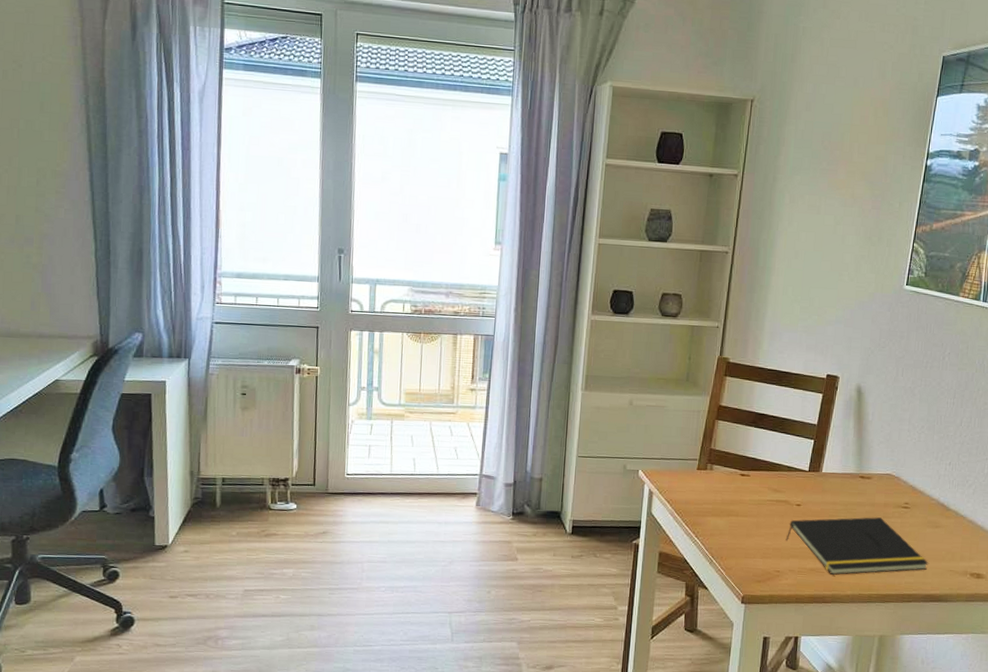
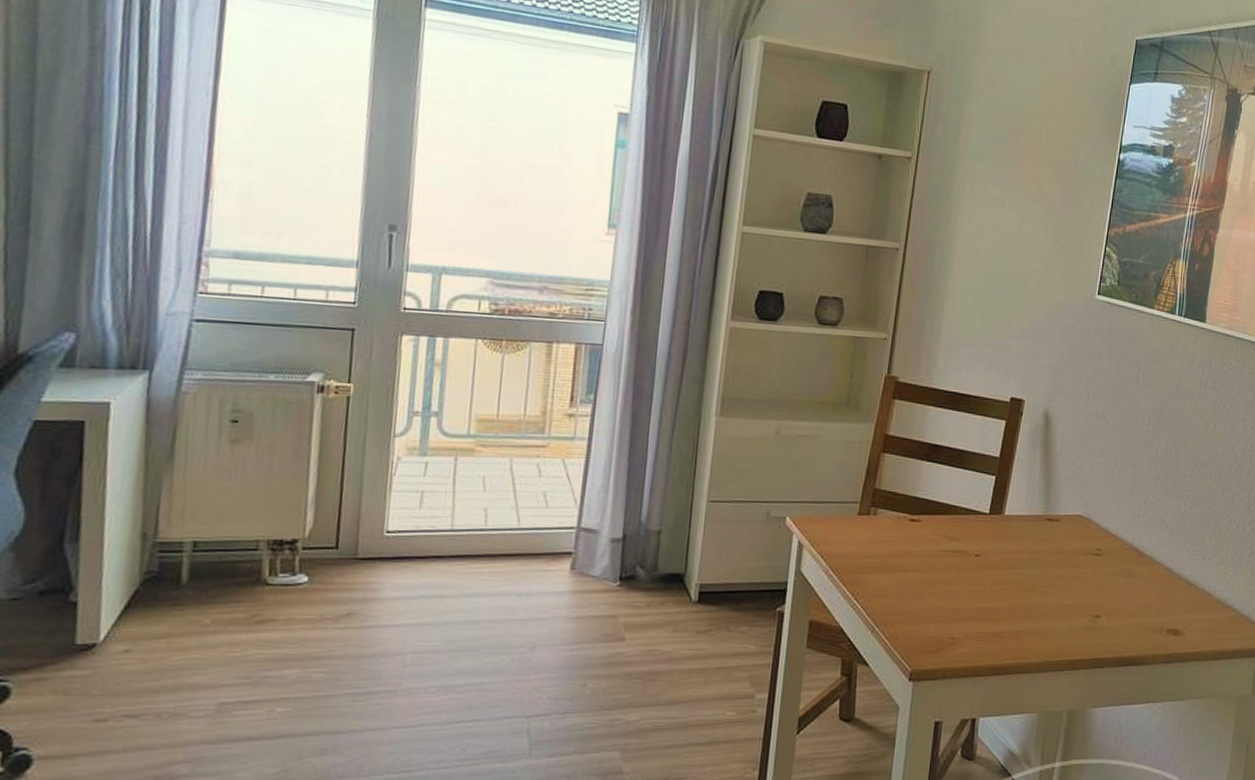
notepad: present [785,517,929,575] -> none [962,567,1123,639]

